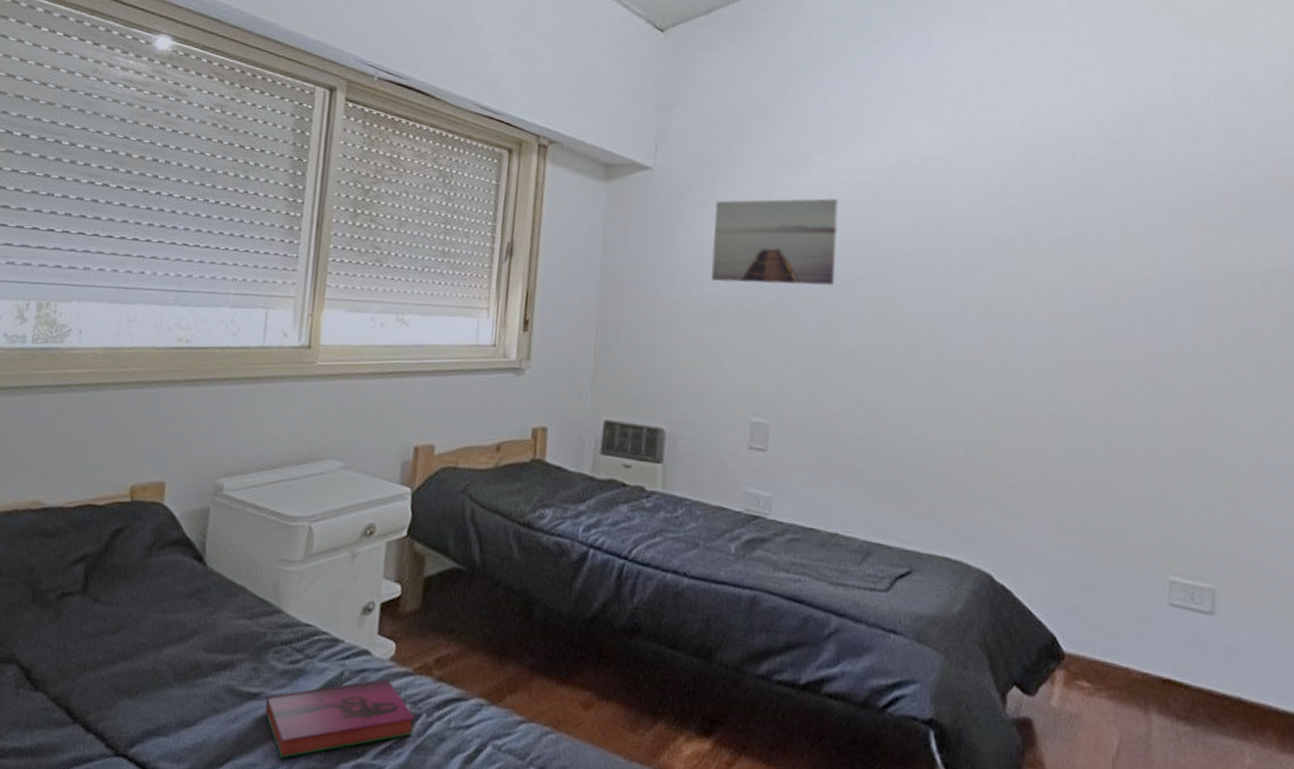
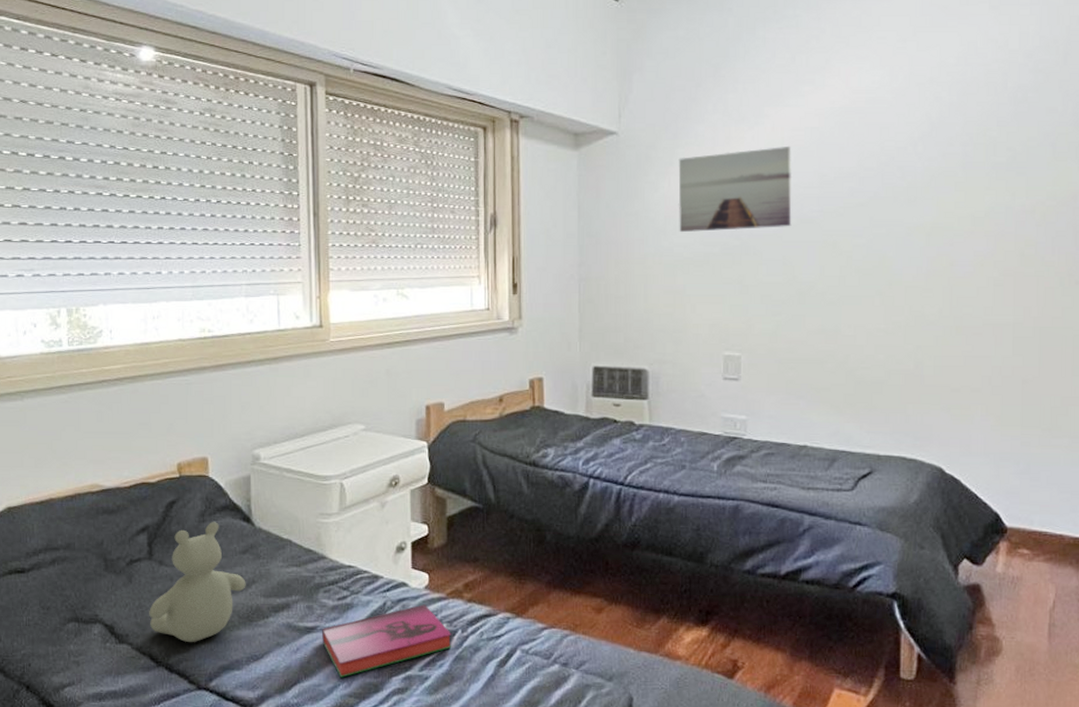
stuffed bear: none [72,557,188,698] -> present [149,522,246,643]

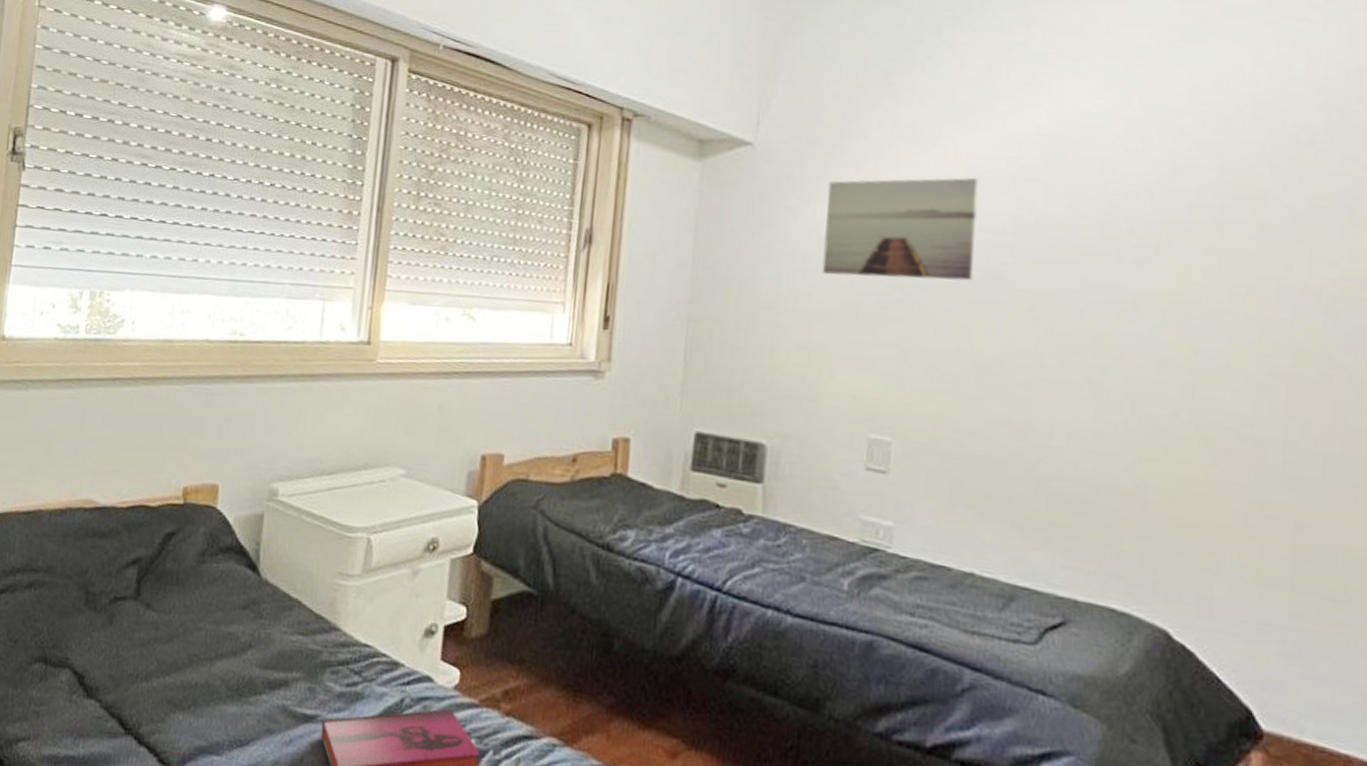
stuffed bear: present [149,522,246,643] -> none [125,564,242,711]

